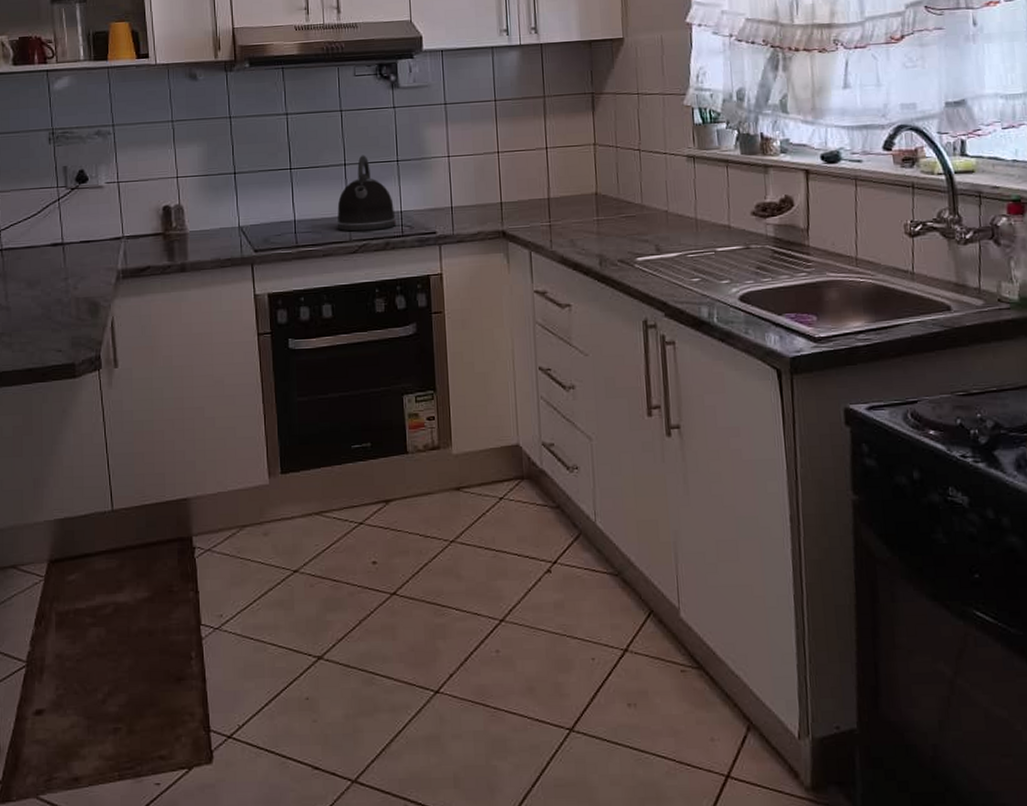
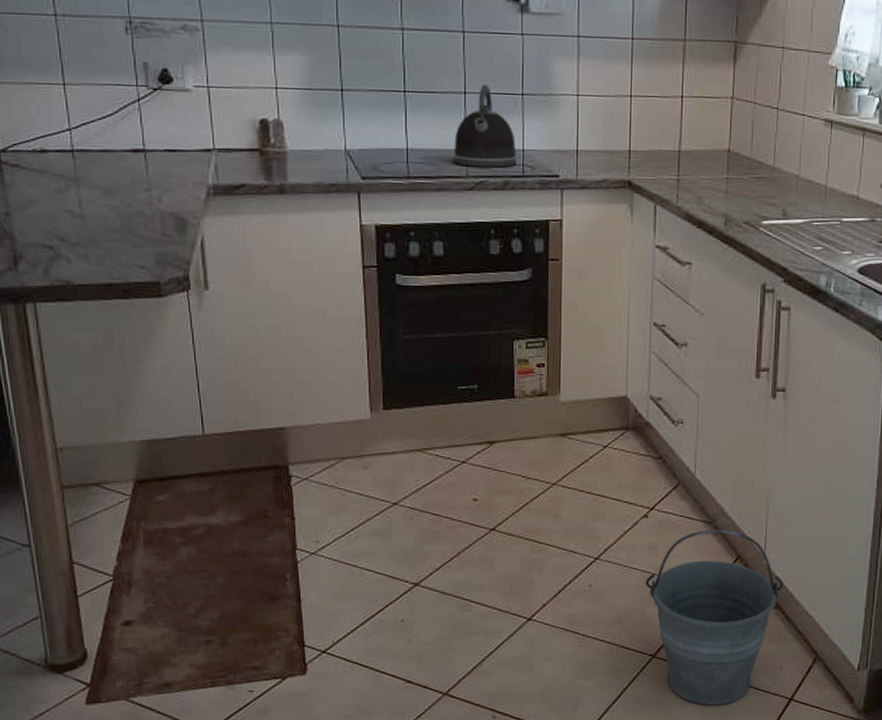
bucket: none [554,581,704,787] -> present [645,529,784,706]

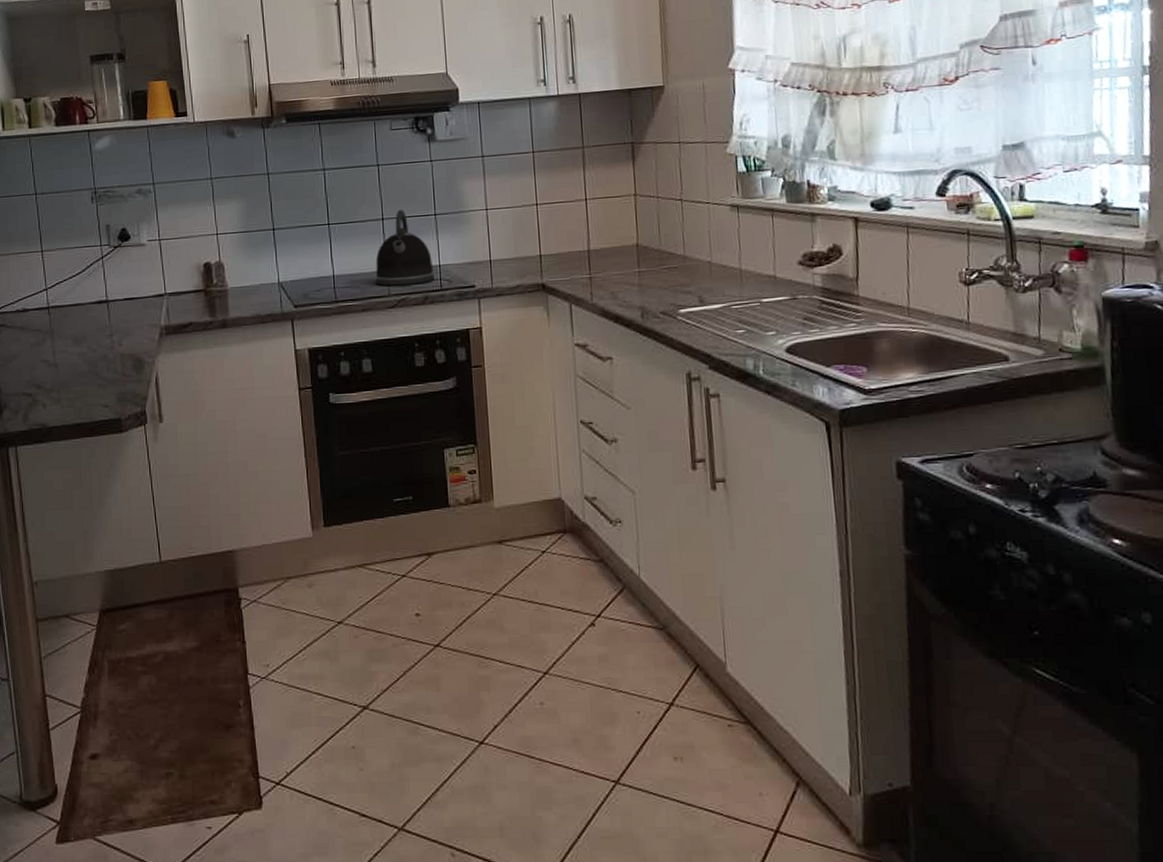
bucket: present [645,529,784,706] -> none [599,635,751,840]

